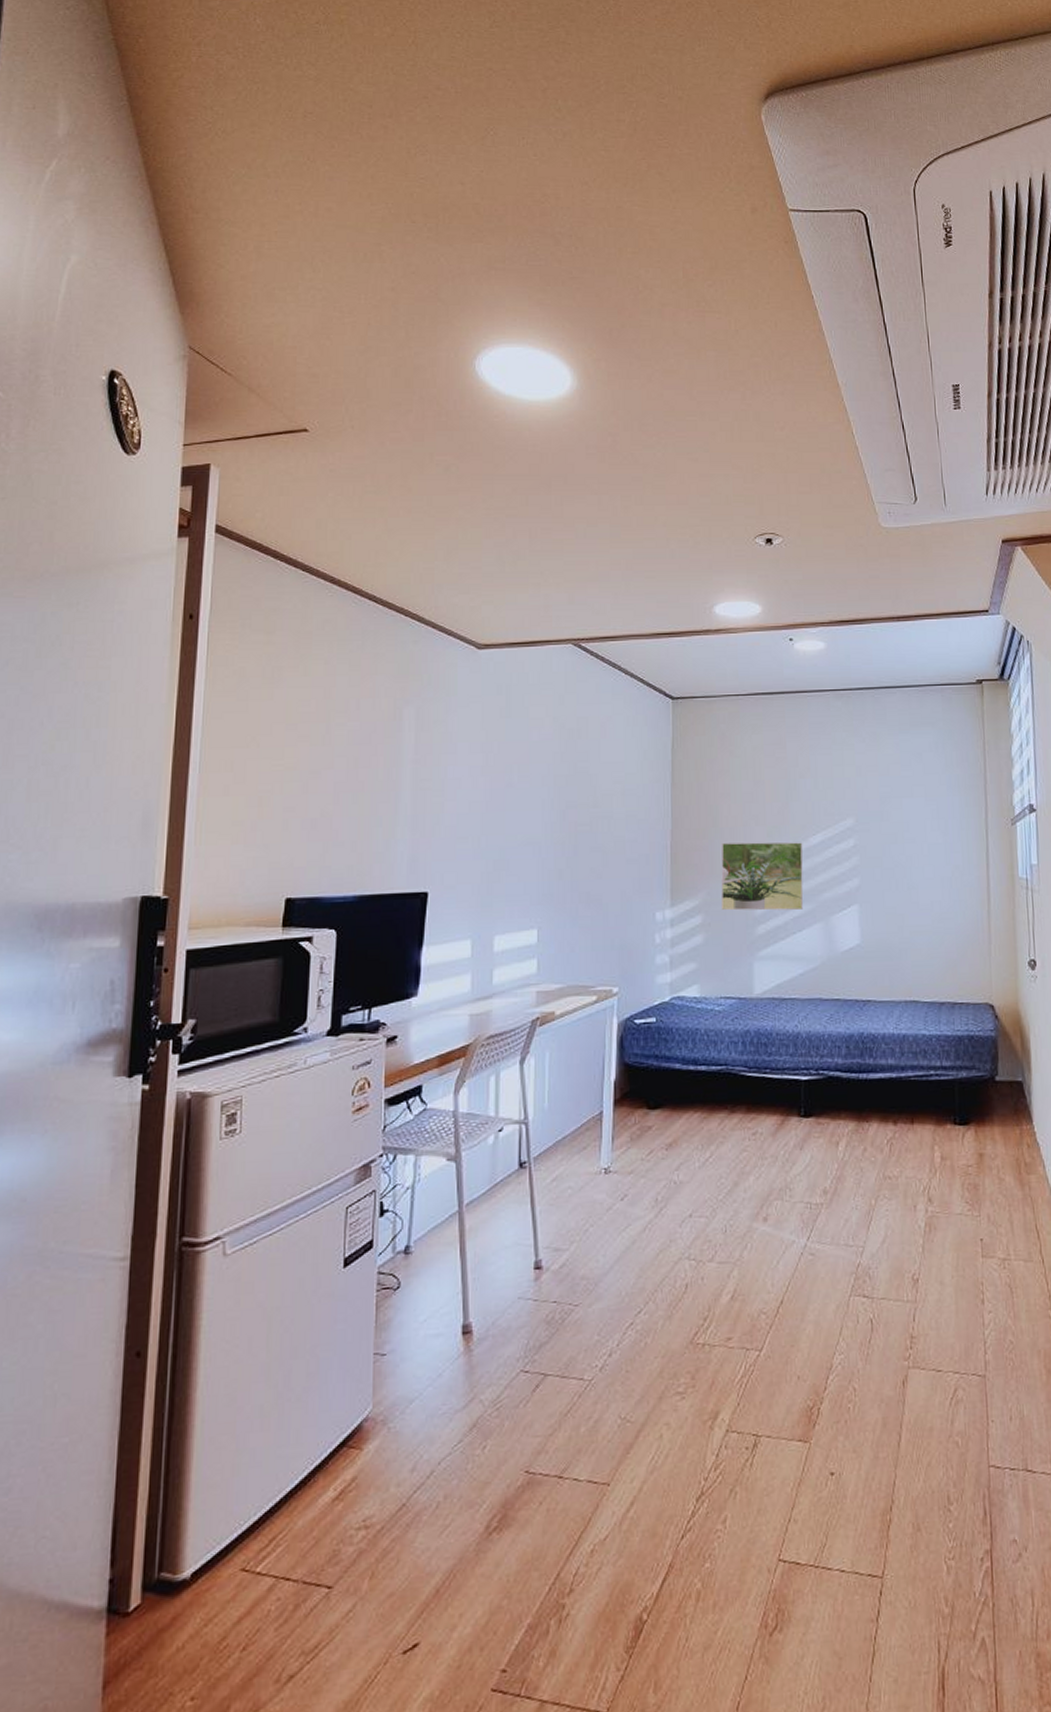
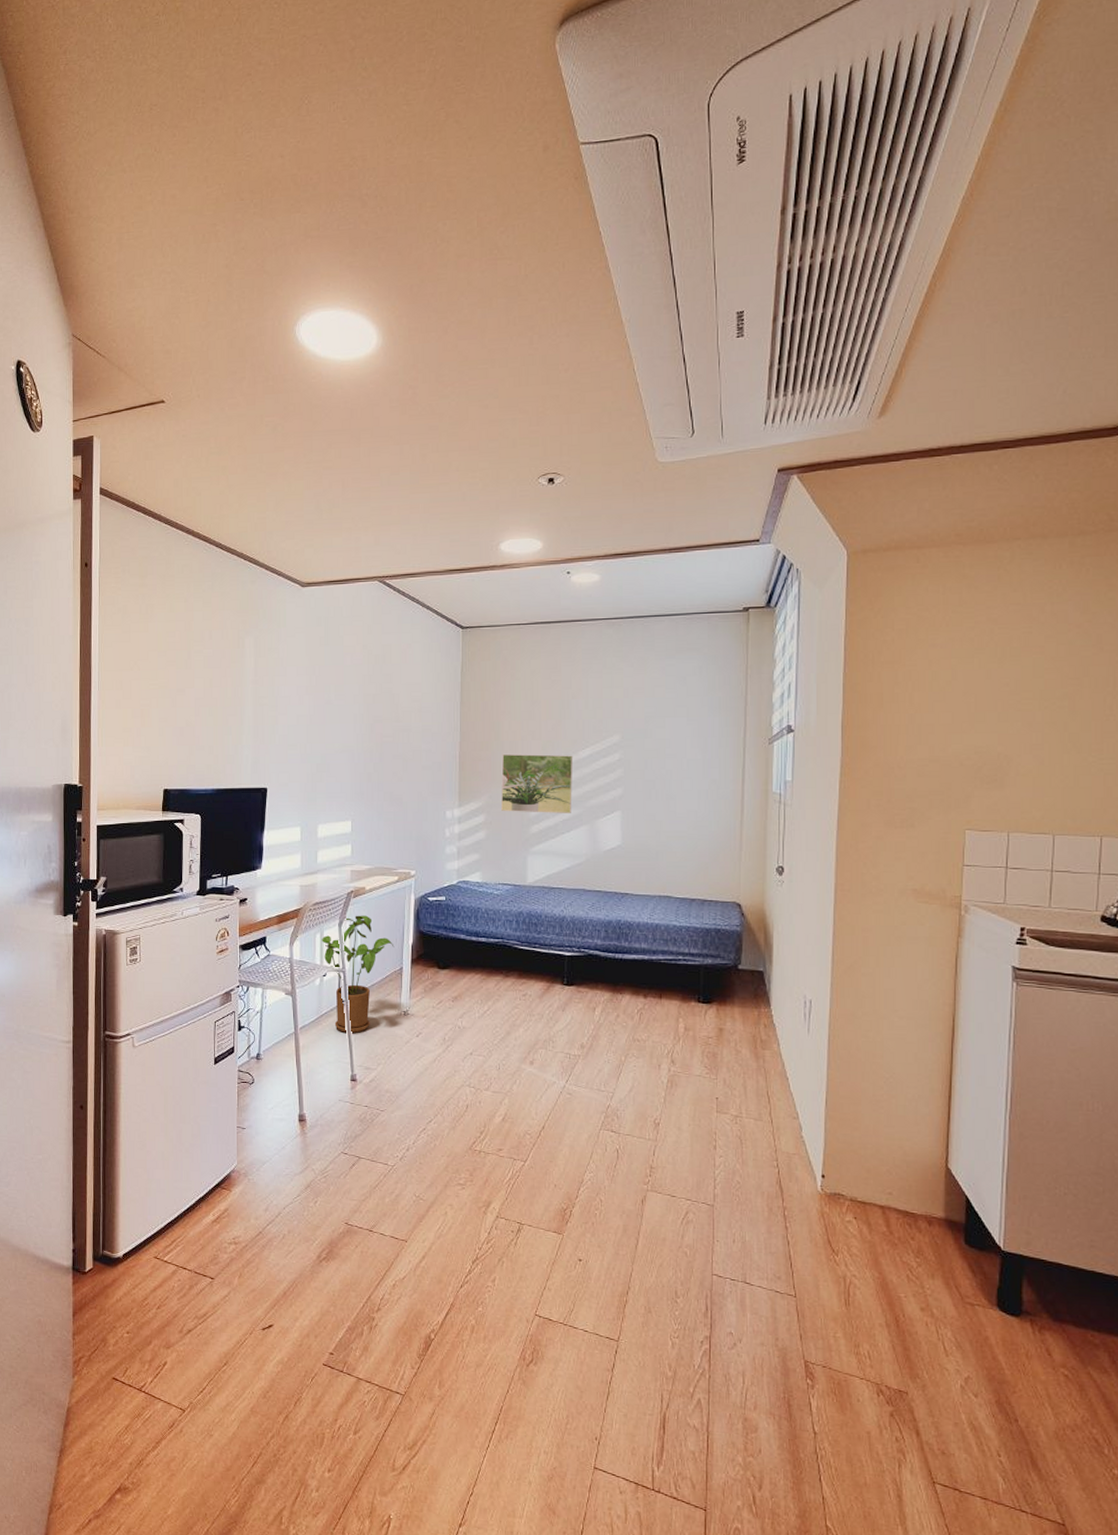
house plant: none [497,1047,592,1205] -> present [322,915,395,1033]

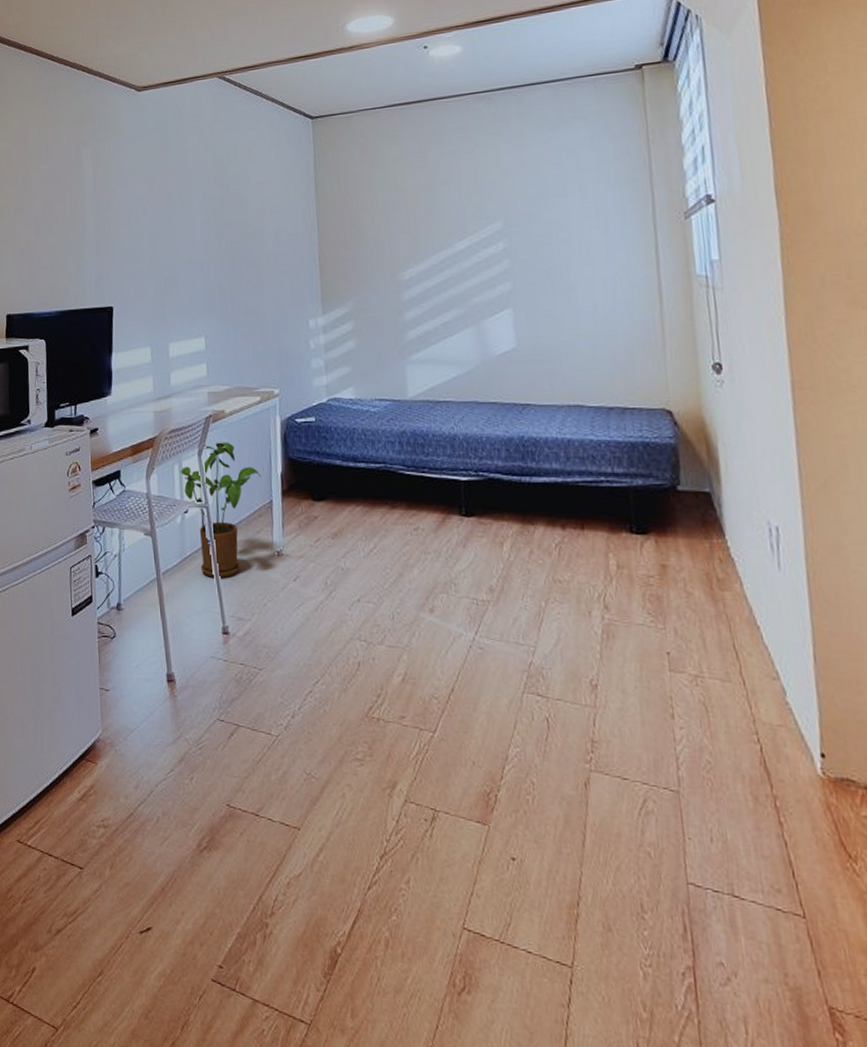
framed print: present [500,753,573,813] -> none [367,248,453,317]

